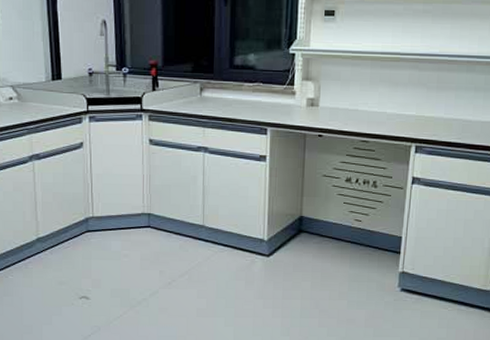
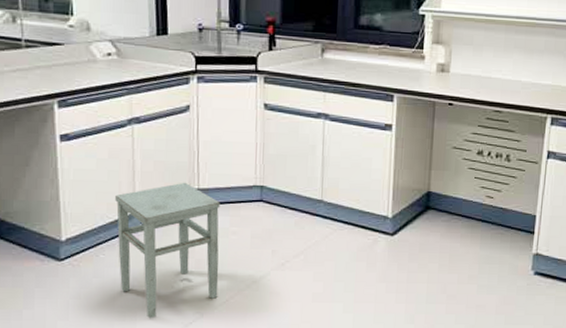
stool: none [20,211,113,332] -> present [115,182,221,319]

